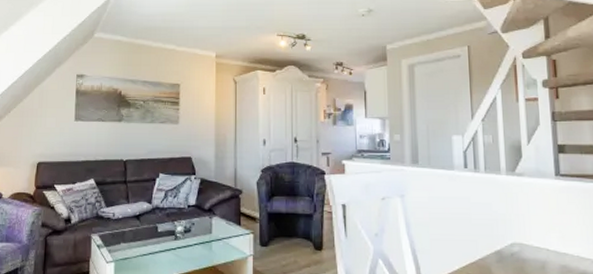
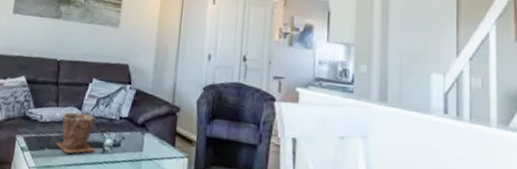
plant pot: none [131,206,168,245] -> present [56,111,97,154]

